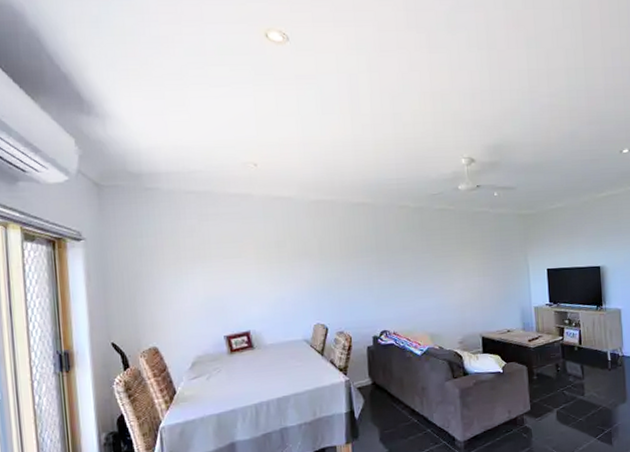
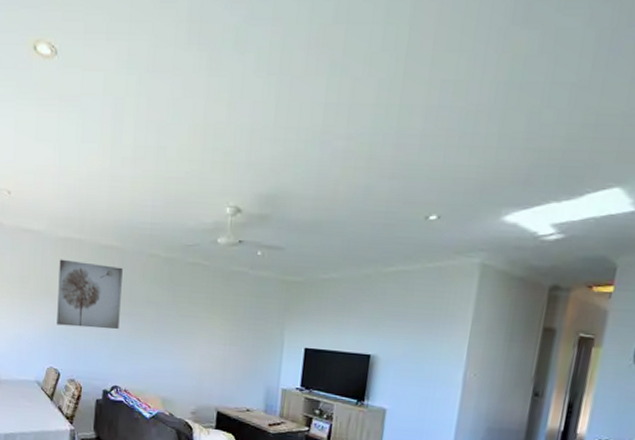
wall art: none [314,220,380,283] -> present [57,259,123,330]

